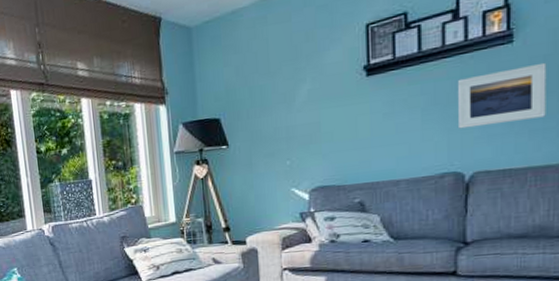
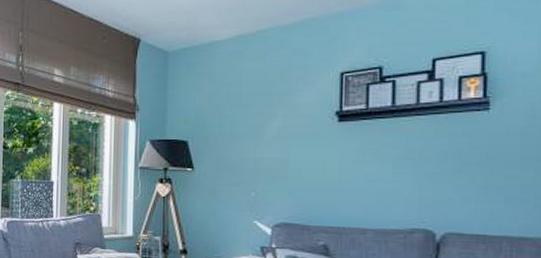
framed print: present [457,62,547,129] -> none [430,133,524,188]

